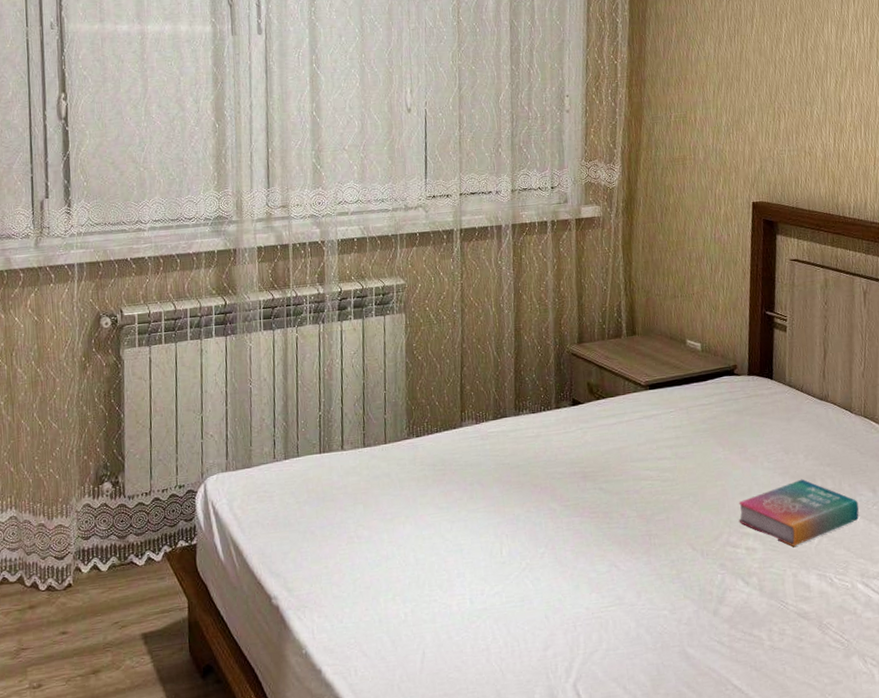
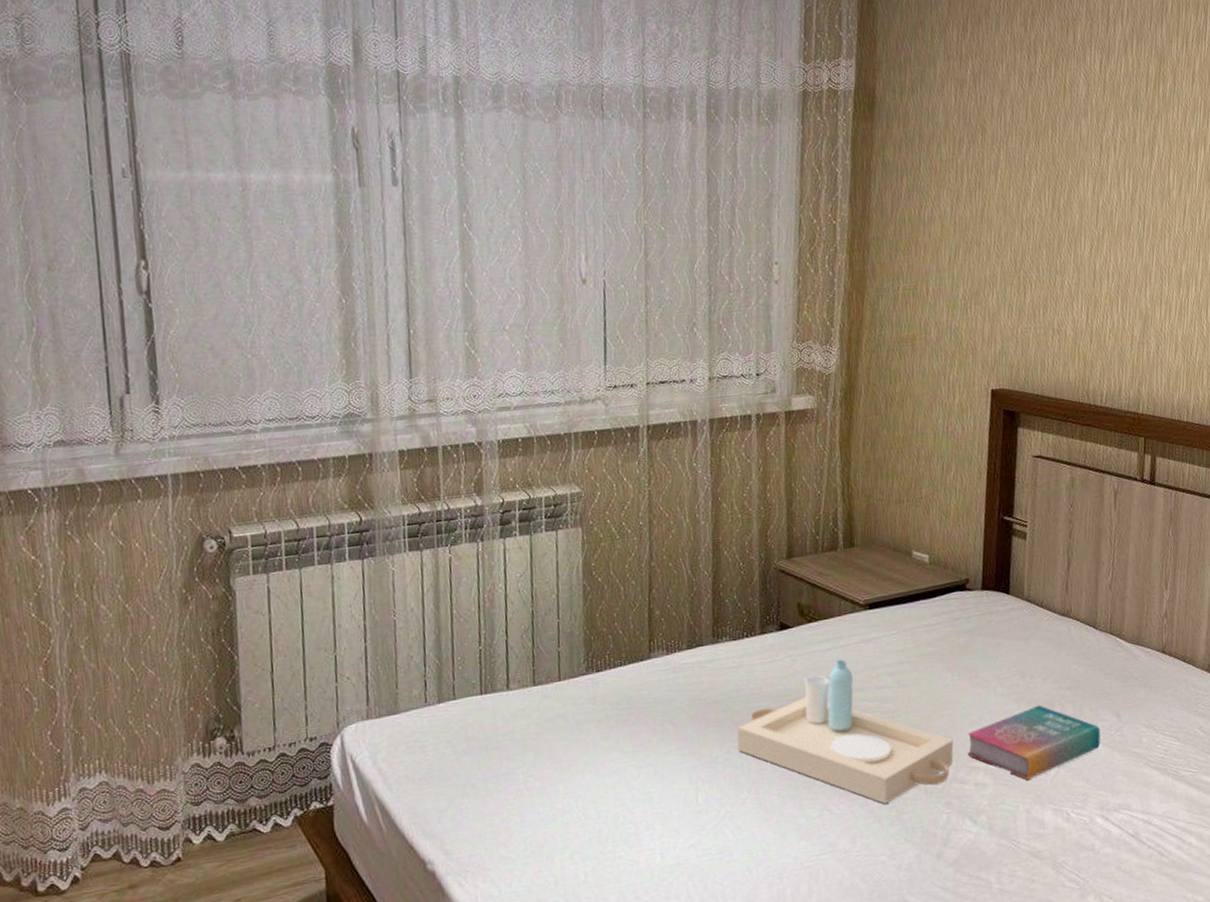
serving tray: none [536,433,727,563] -> present [737,659,954,804]

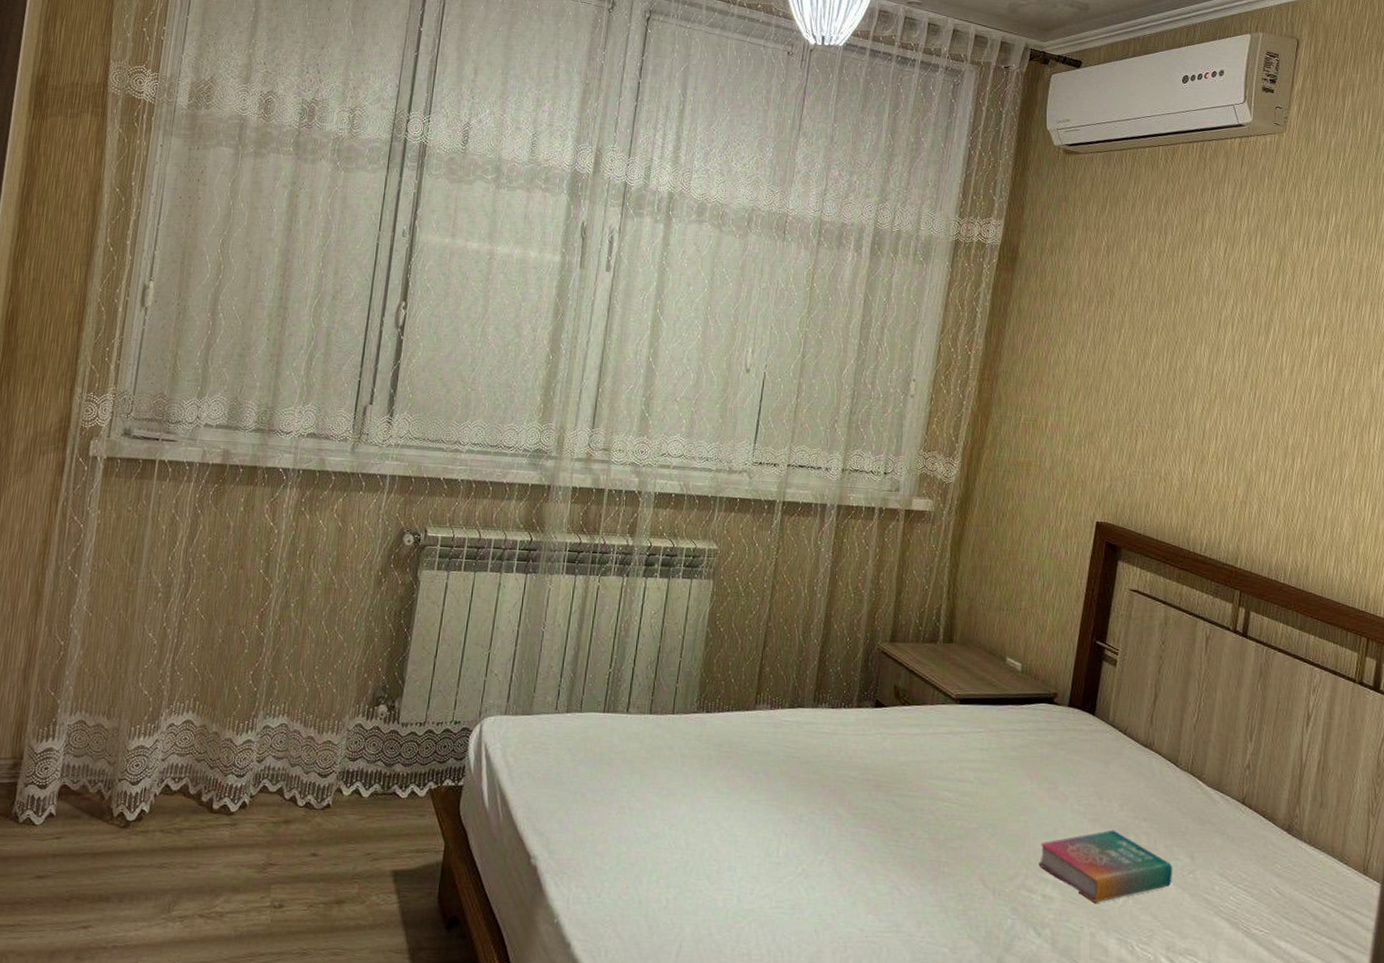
serving tray: present [737,659,954,804] -> none [822,746,1026,896]

